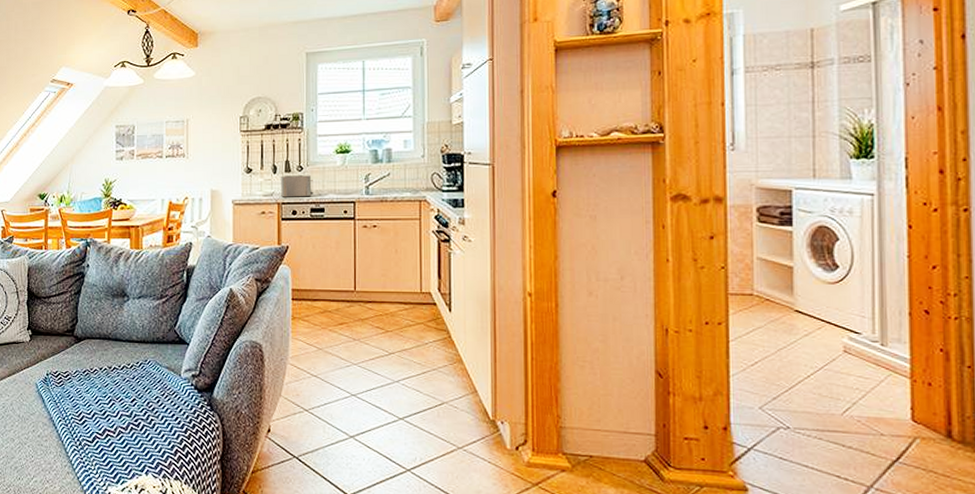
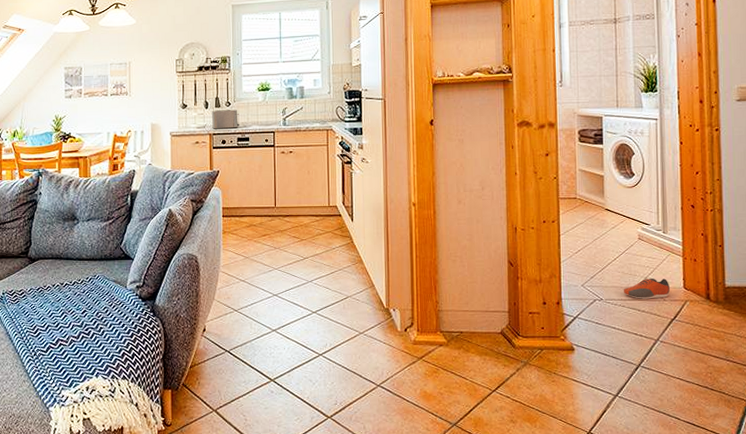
shoe: none [821,404,890,432] -> present [624,278,670,299]

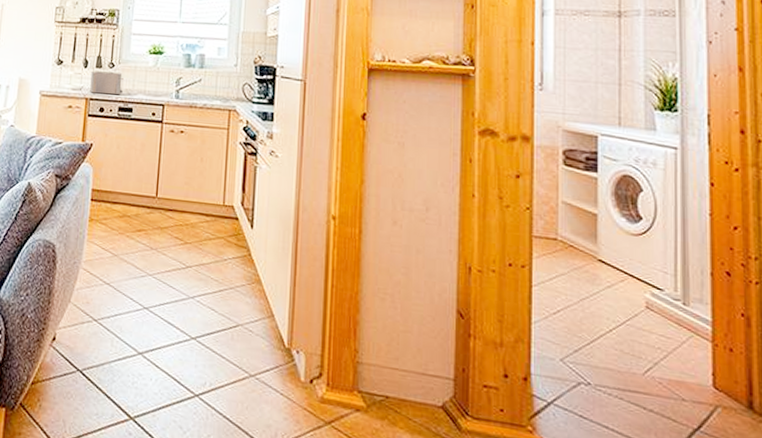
shoe: present [624,278,670,299] -> none [622,364,692,397]

